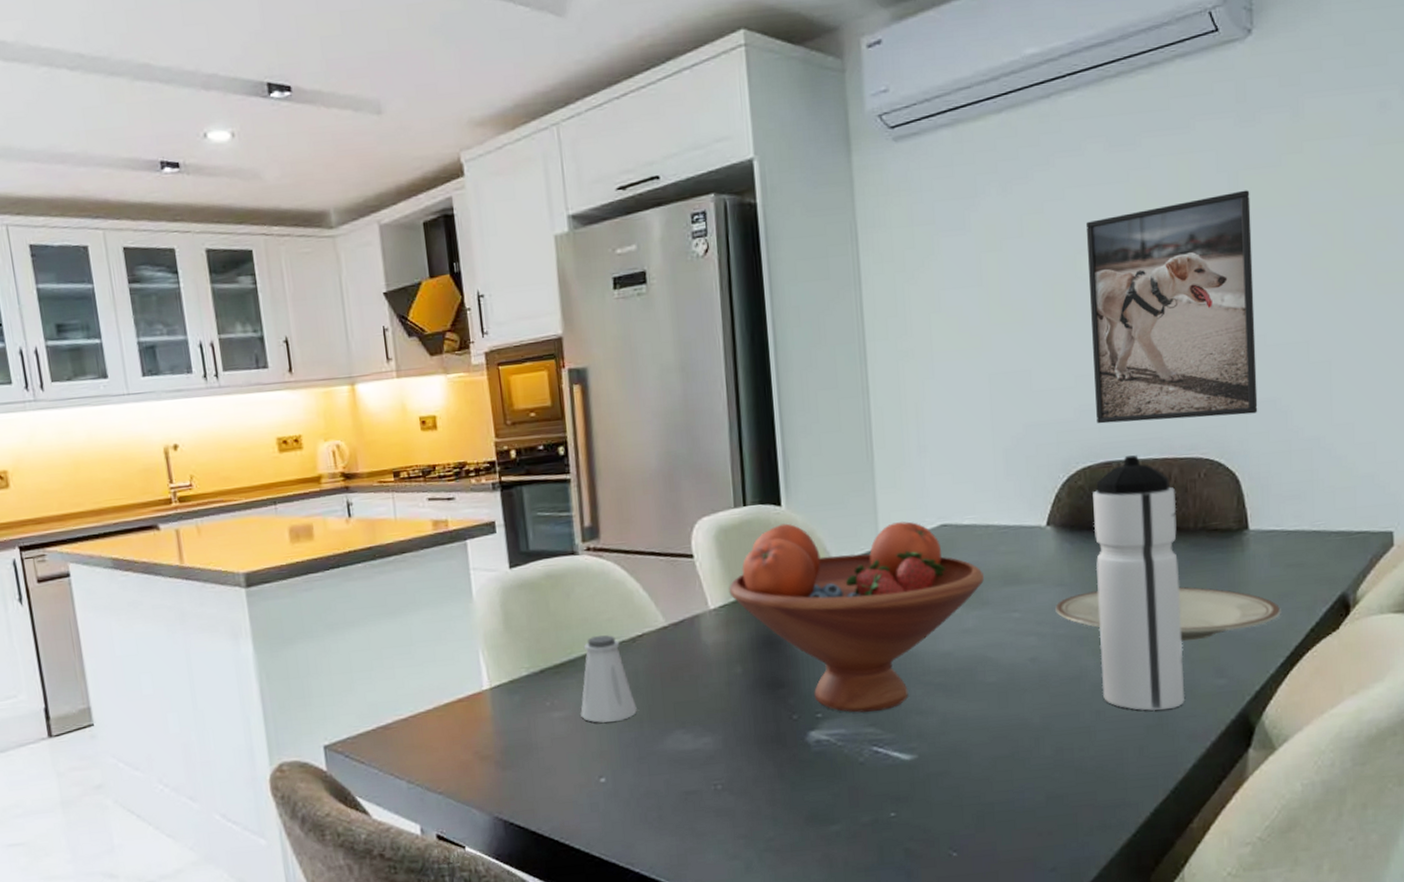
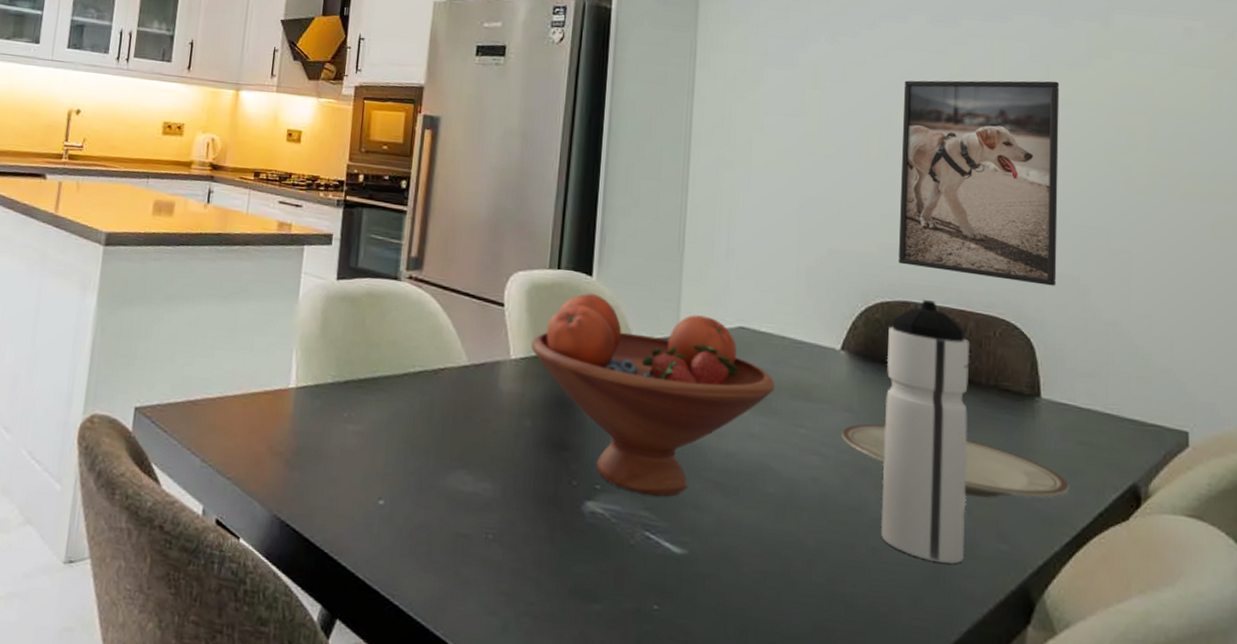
saltshaker: present [580,635,637,723] -> none [373,359,427,448]

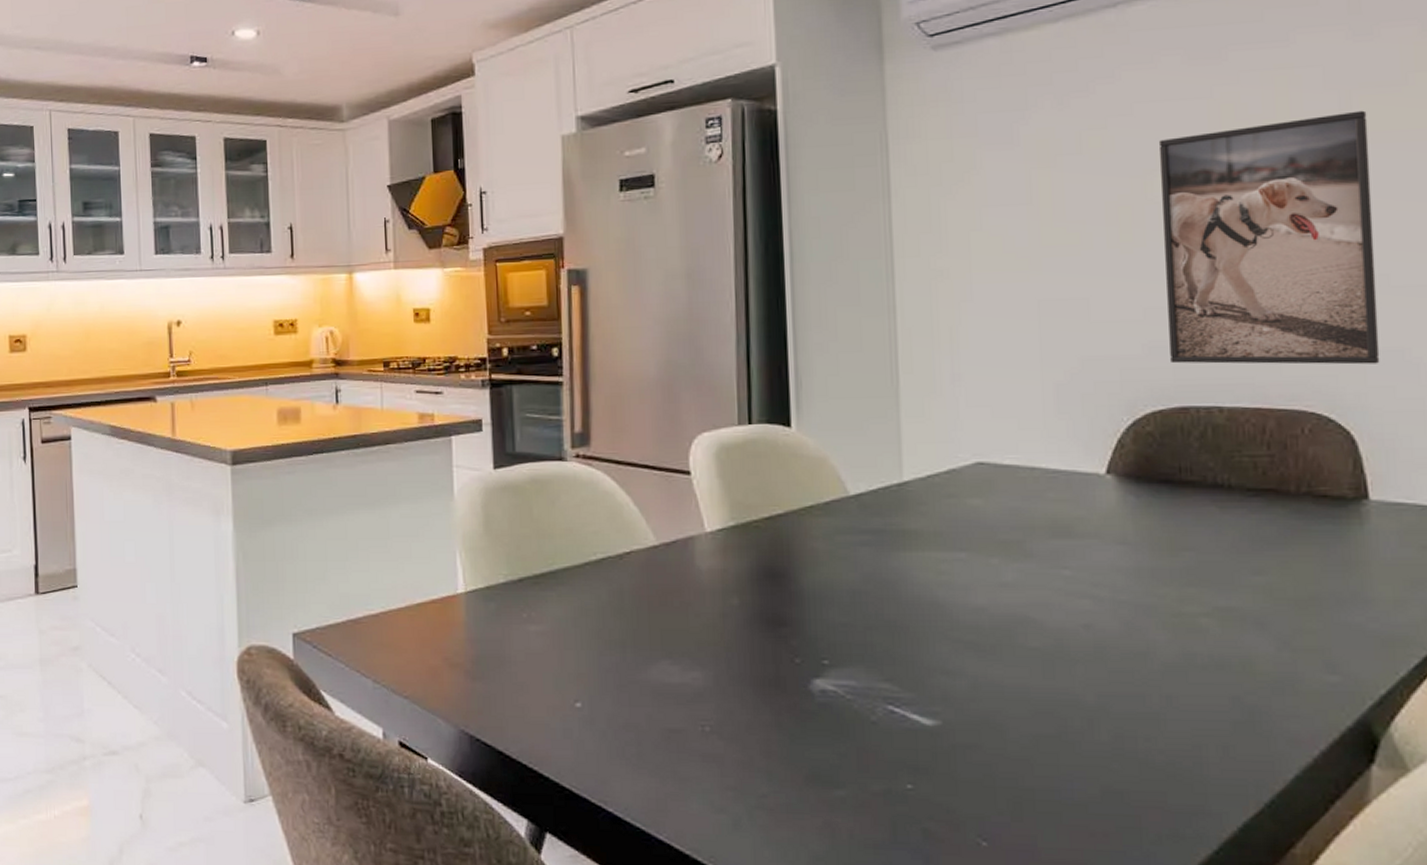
fruit bowl: present [531,293,776,497] -> none [728,446,1029,665]
plate: present [841,423,1069,499] -> none [1116,553,1415,625]
water bottle: present [880,300,970,564] -> none [1164,402,1285,704]

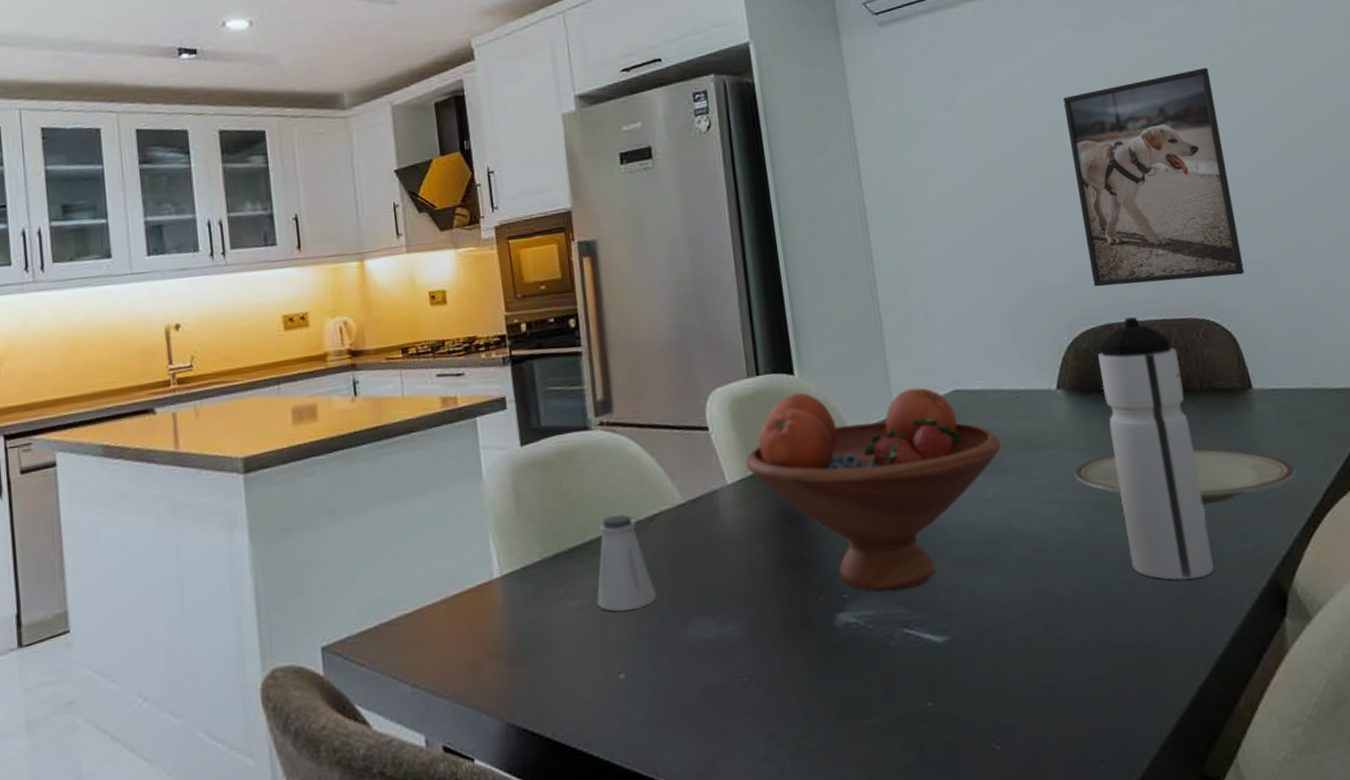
saltshaker: none [559,547,620,642] -> present [597,514,656,612]
fruit bowl: none [728,446,1029,665] -> present [746,388,1002,592]
plate: none [1116,553,1415,625] -> present [1074,448,1296,506]
water bottle: none [1164,402,1285,704] -> present [1098,317,1214,580]

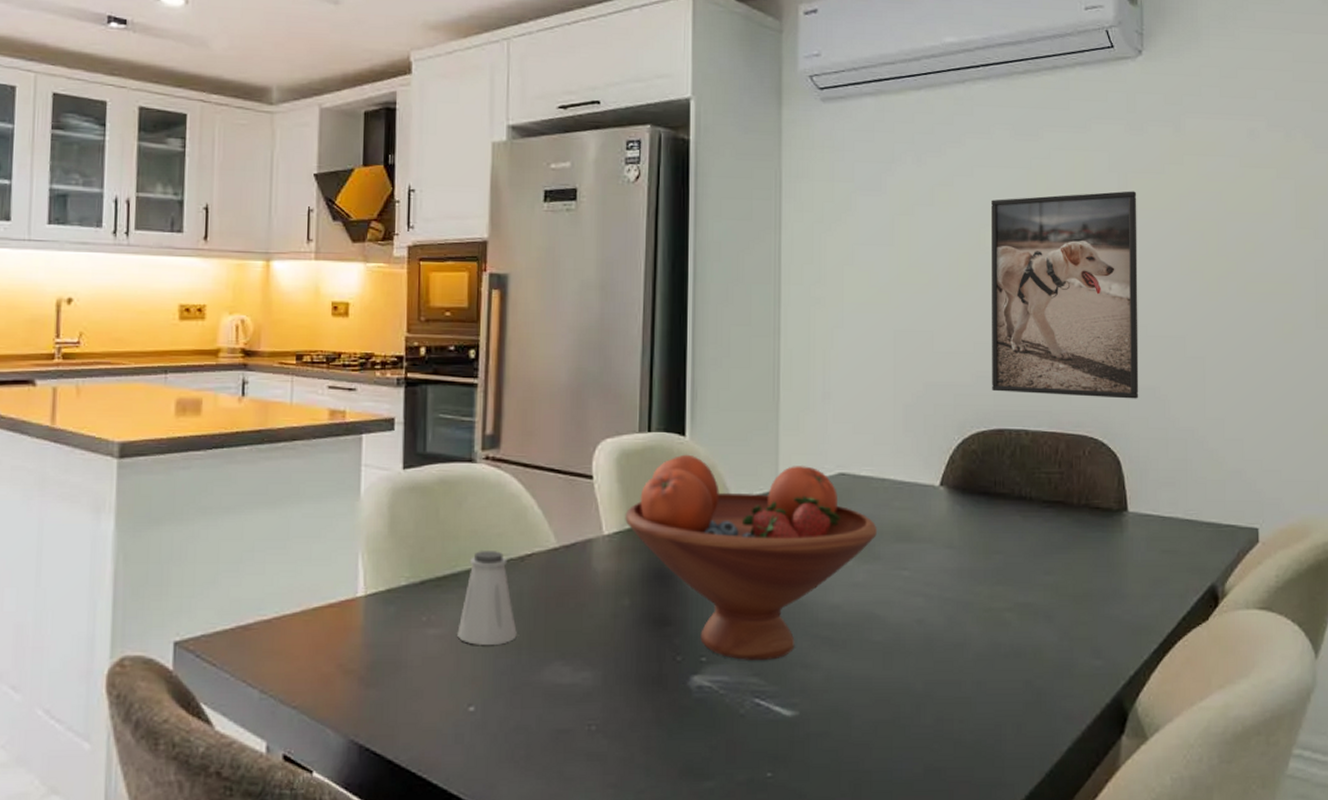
plate: present [1074,448,1296,506] -> none [944,556,1156,618]
water bottle: present [1098,317,1214,580] -> none [984,426,1064,686]

